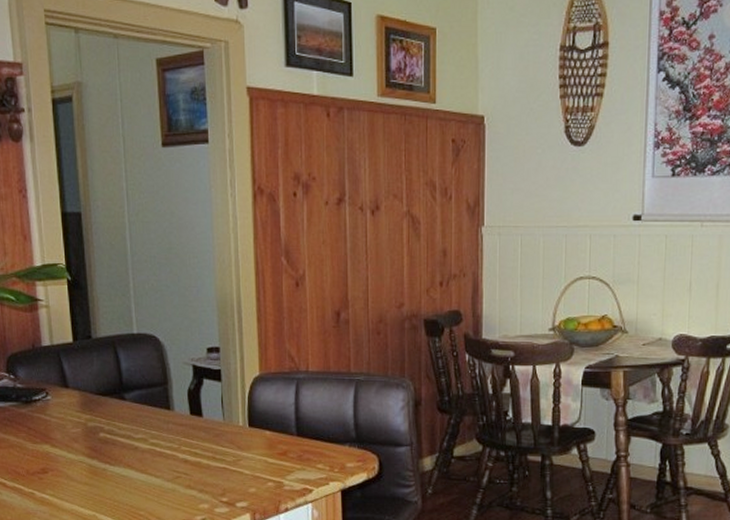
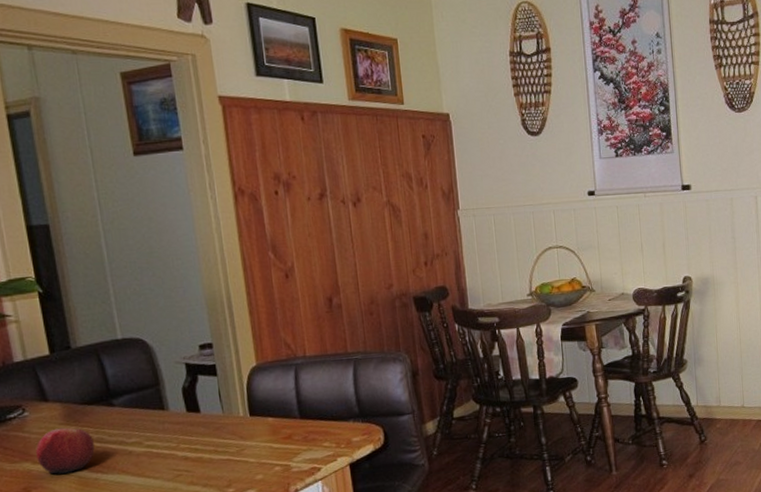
apple: none [55,415,105,460] -> present [36,427,95,474]

